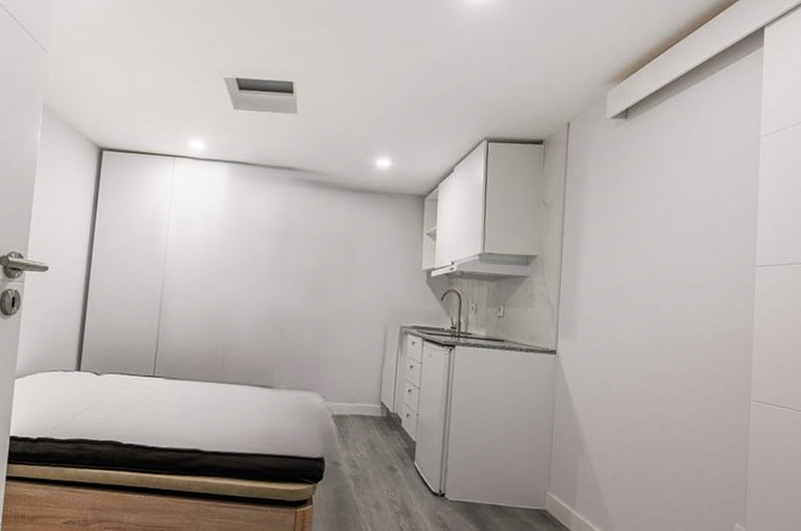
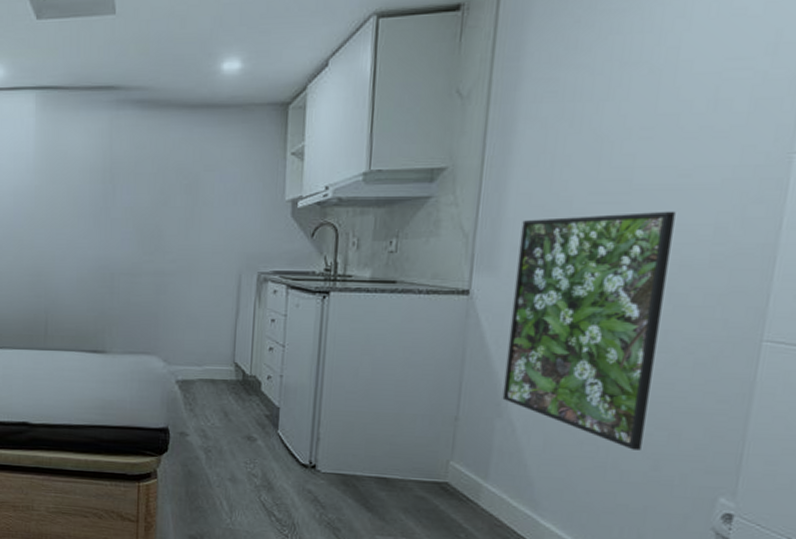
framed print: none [583,299,689,484] -> present [502,211,676,450]

